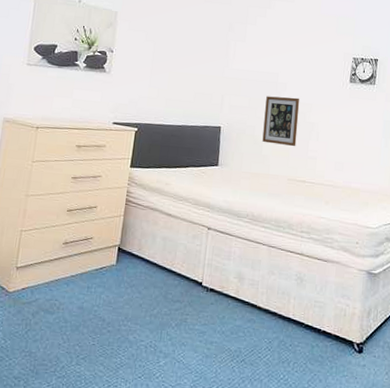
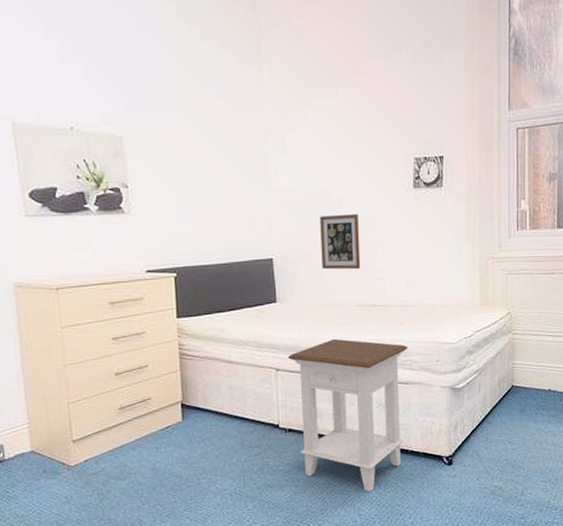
nightstand: none [218,207,331,368] -> present [288,338,408,492]

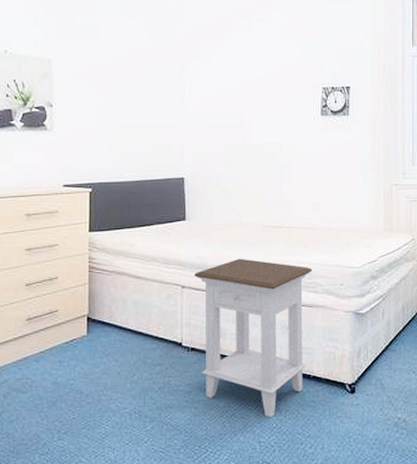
picture frame: present [320,213,361,270] -> none [231,138,268,191]

